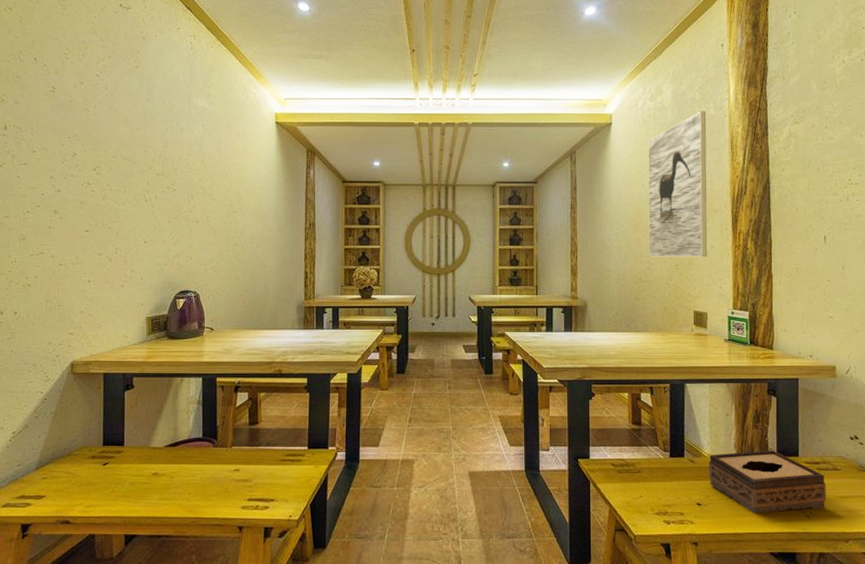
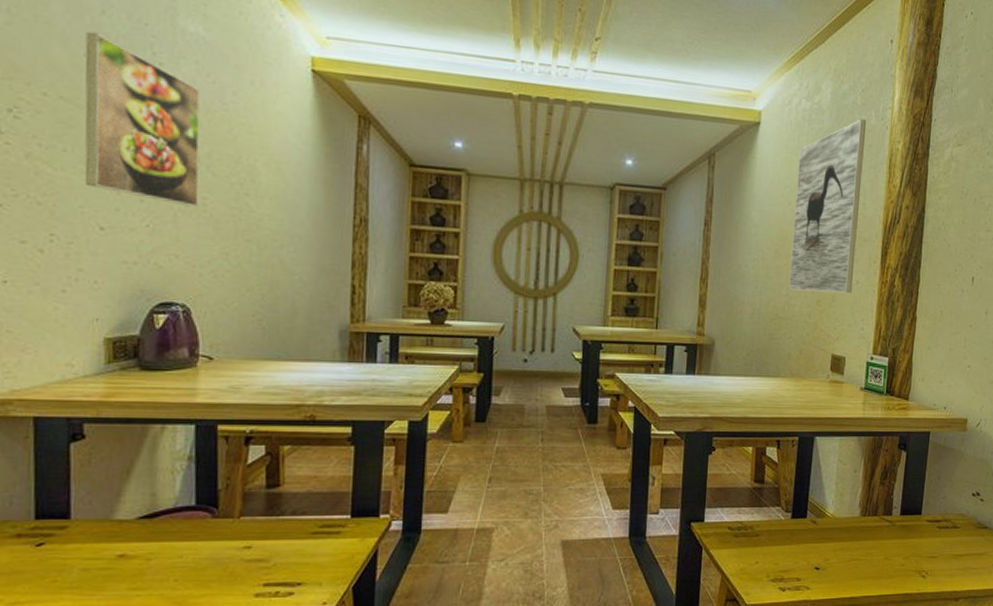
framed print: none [136,114,206,223] -> present [85,31,200,207]
tissue box: present [708,450,826,514] -> none [830,508,944,576]

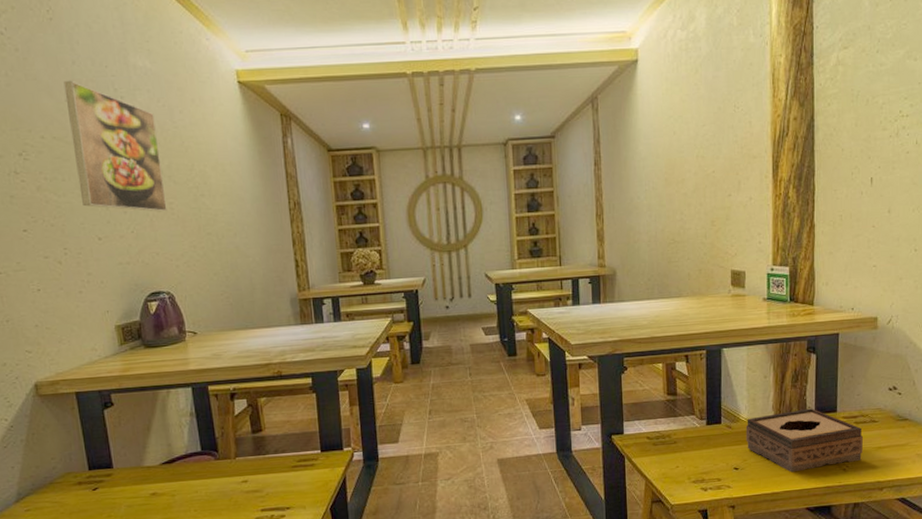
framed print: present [789,119,867,294] -> none [679,39,746,215]
tissue box: none [830,508,944,576] -> present [745,408,863,473]

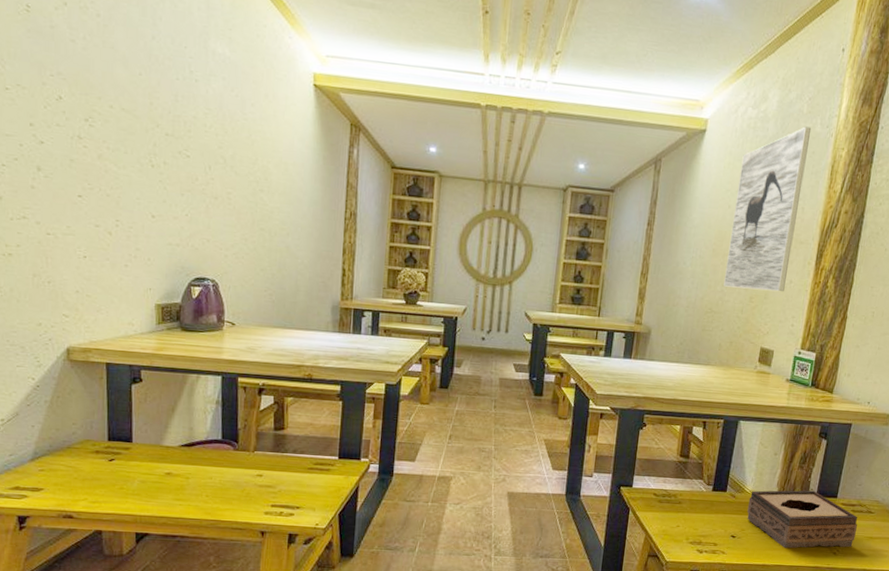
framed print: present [63,80,167,212] -> none [140,54,226,201]
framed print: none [679,39,746,215] -> present [724,126,812,292]

